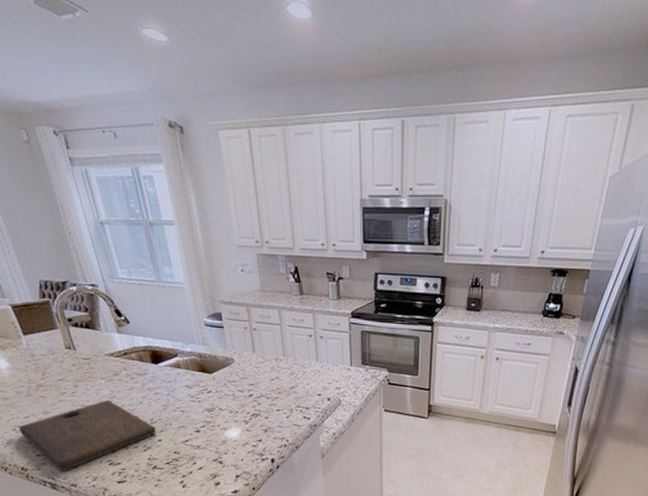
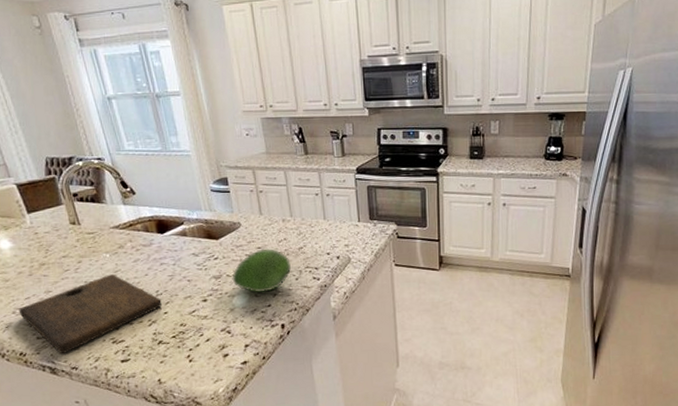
fruit: none [224,385,283,428] -> present [232,248,292,293]

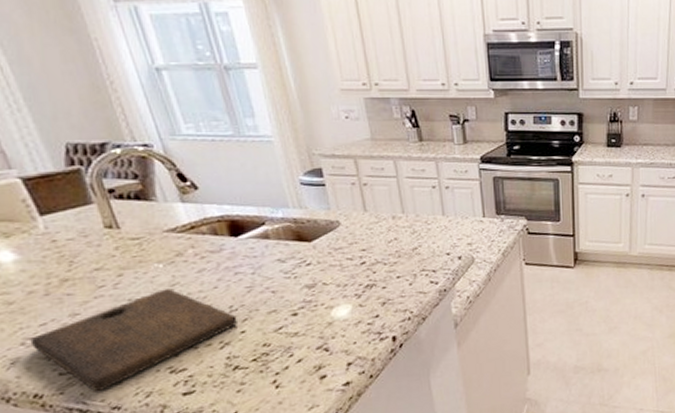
fruit: present [232,248,292,293] -> none [329,250,405,303]

